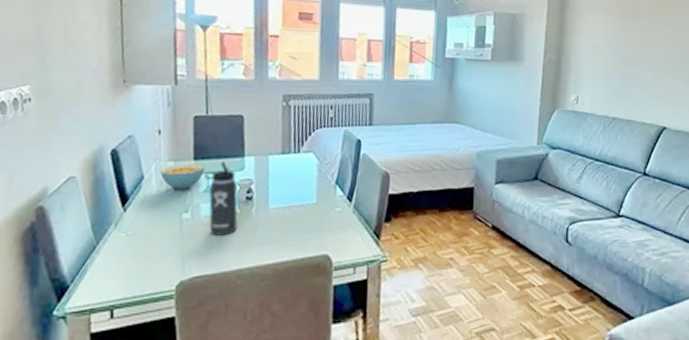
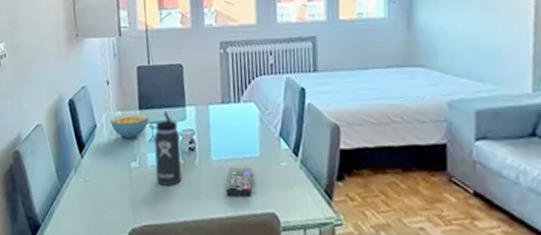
remote control: none [281,213,309,242] -> present [225,166,252,198]

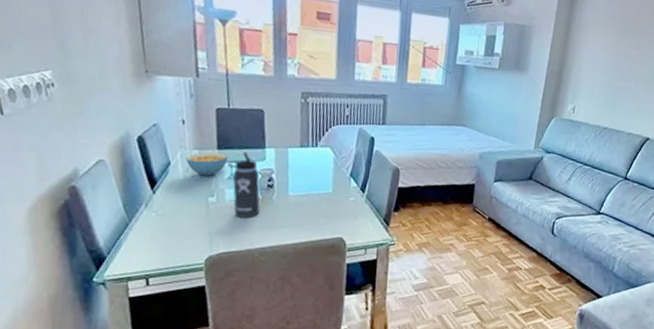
remote control: present [225,166,252,198] -> none [300,201,325,226]

